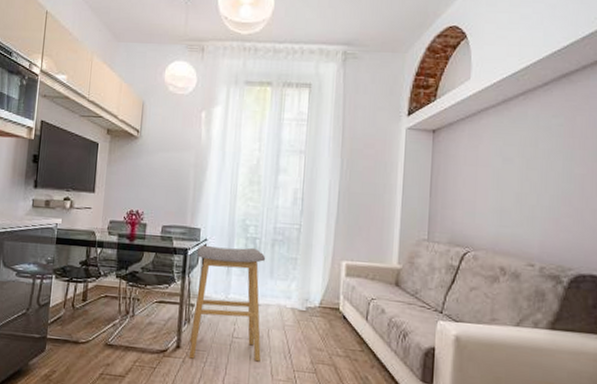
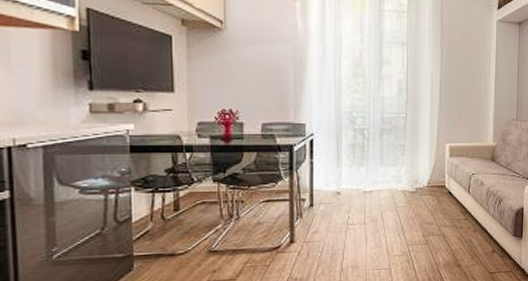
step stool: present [188,245,266,362] -> none [303,138,376,251]

